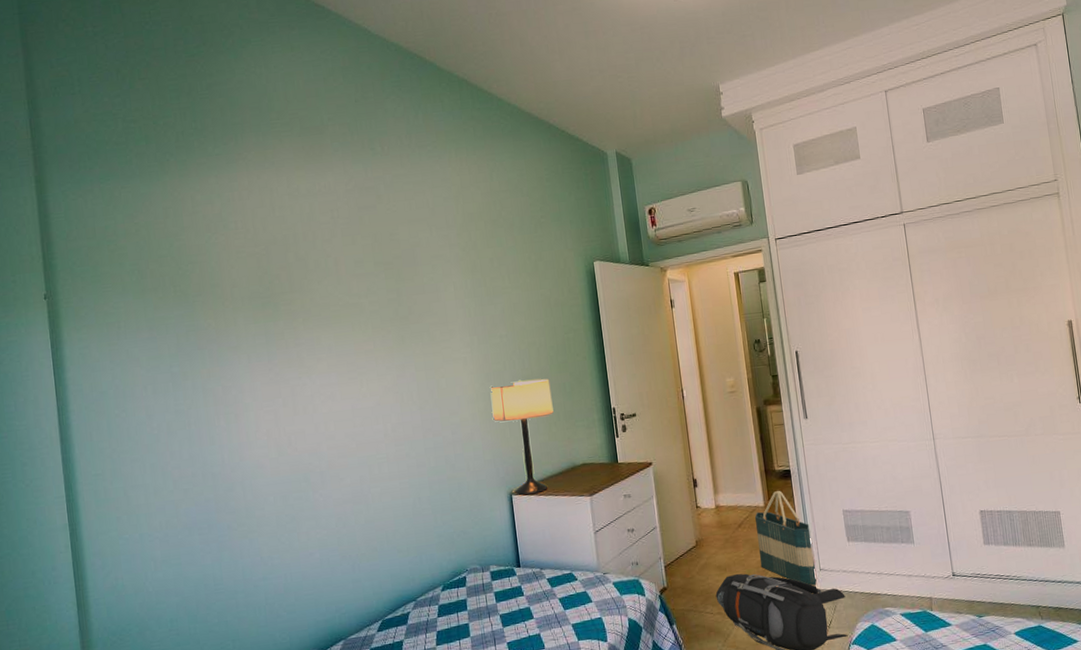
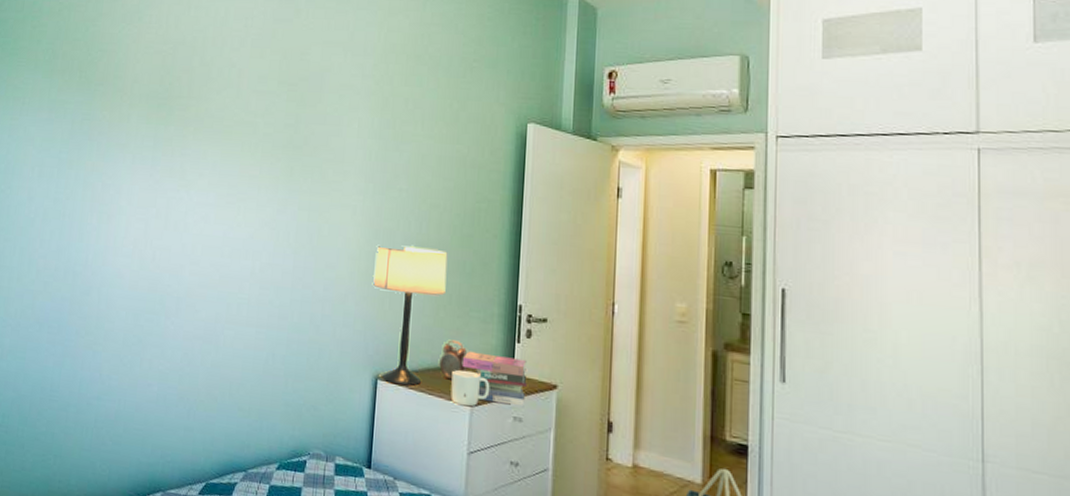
alarm clock: none [559,448,583,481] -> present [439,340,469,380]
mug: none [570,468,603,498] -> present [450,369,490,407]
books: none [576,449,630,489] -> present [461,351,527,407]

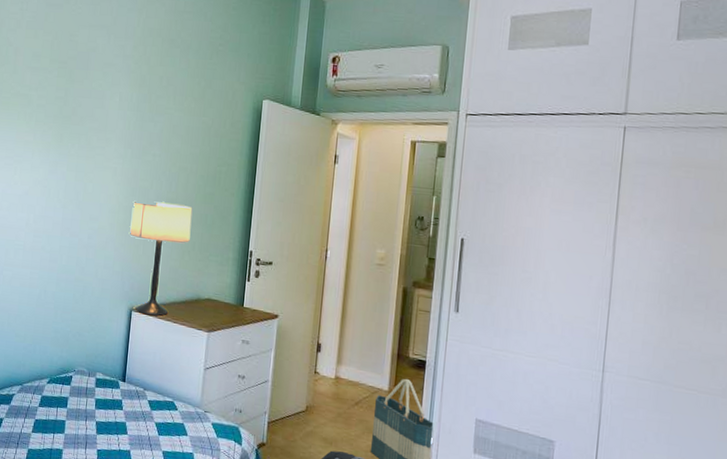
alarm clock: present [439,340,469,380] -> none [183,279,207,311]
mug: present [450,369,490,407] -> none [192,303,224,333]
books: present [461,351,527,407] -> none [201,288,255,332]

